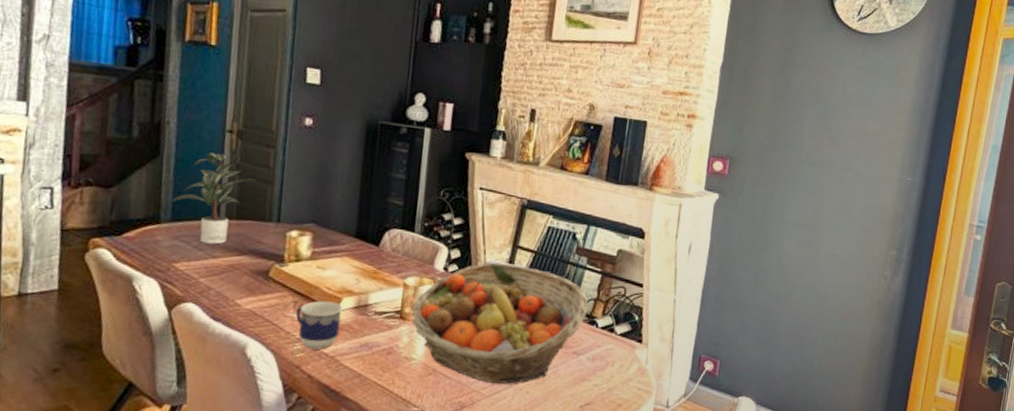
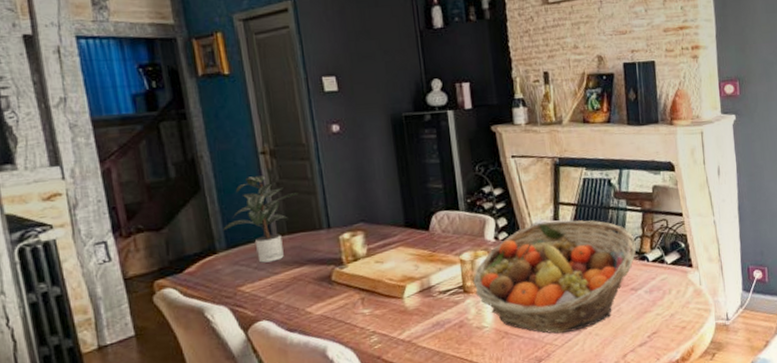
cup: present [296,301,342,350] -> none [365,291,410,339]

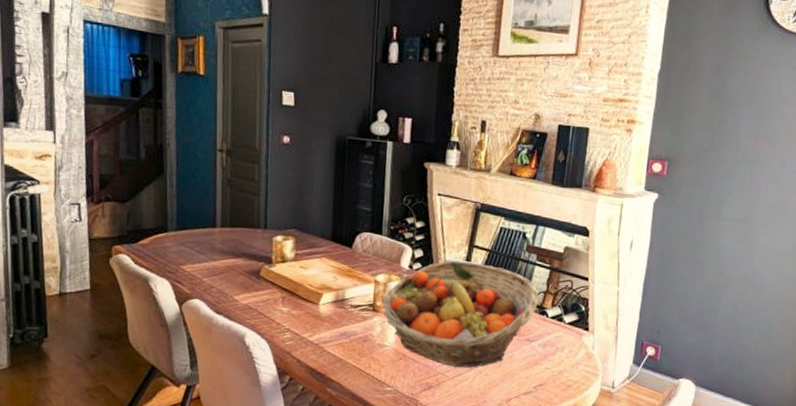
potted plant: present [223,175,299,263] -> none [176,169,245,249]

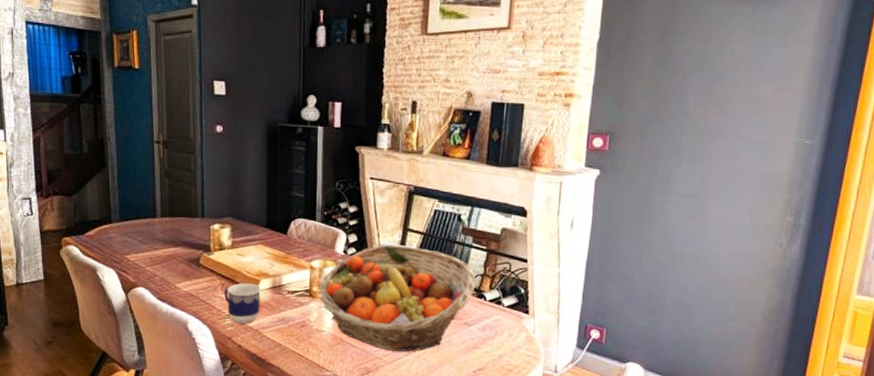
cup: none [284,296,323,338] -> present [224,283,261,324]

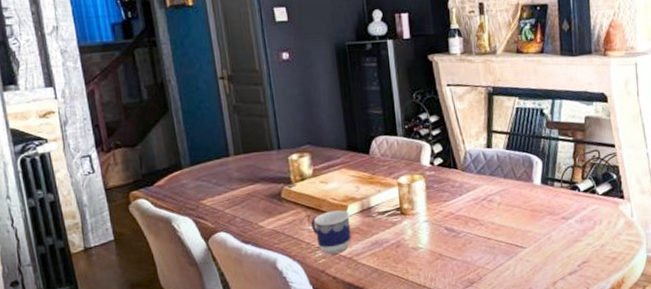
fruit basket: present [319,244,476,352] -> none [409,148,568,258]

